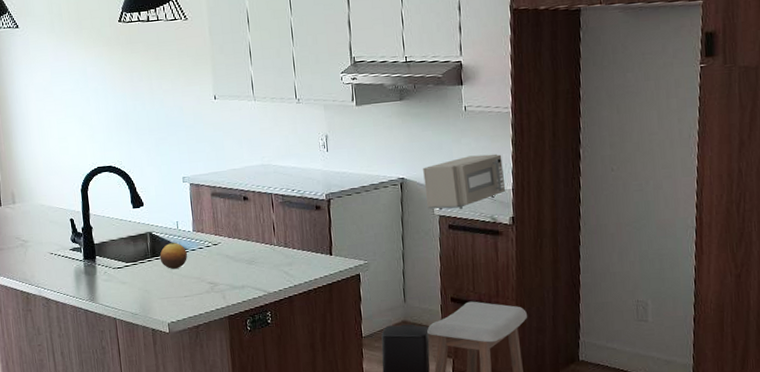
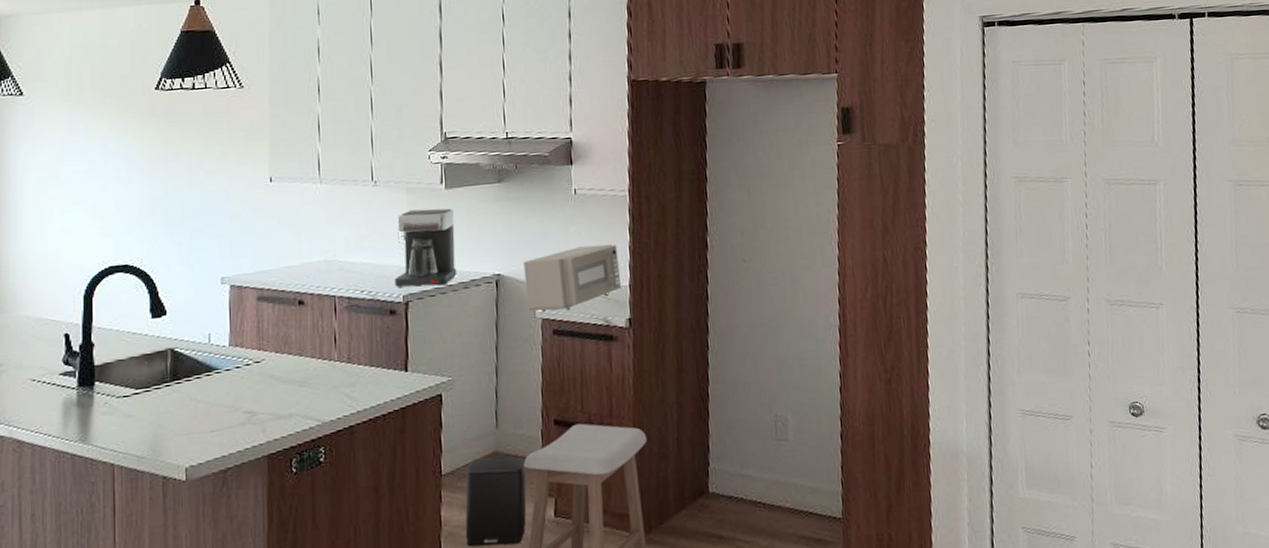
fruit: present [159,243,188,270] -> none [182,361,220,397]
coffee maker: none [318,122,369,188] -> present [394,208,457,287]

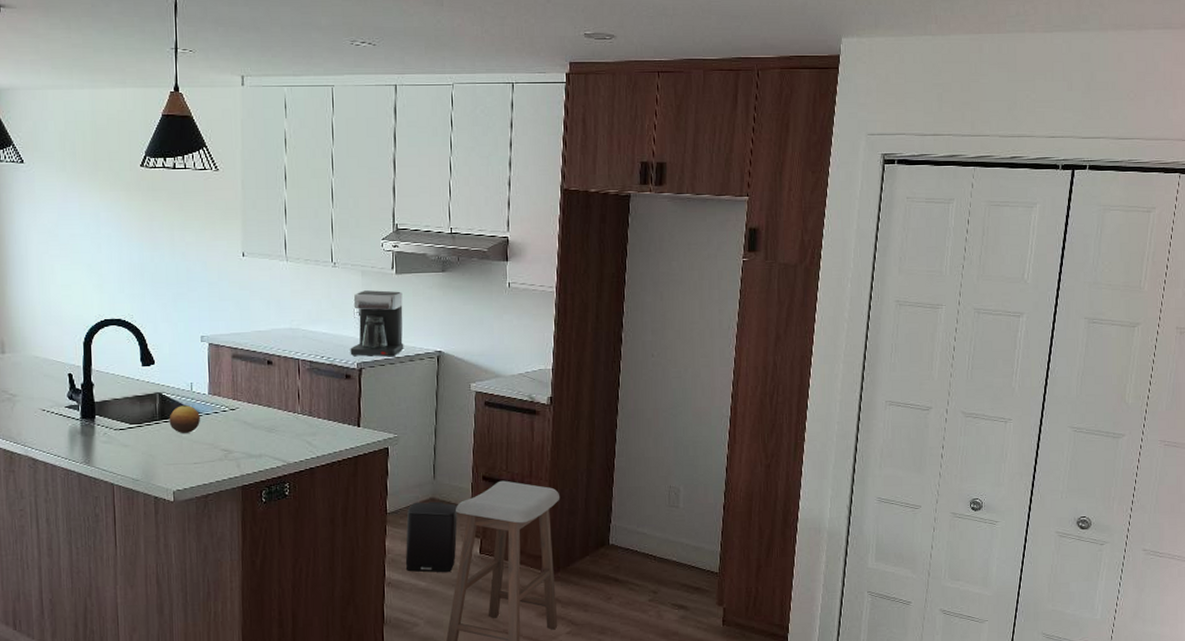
fruit: none [182,361,220,397] -> present [169,405,201,434]
microwave: present [523,243,622,313] -> none [462,332,546,387]

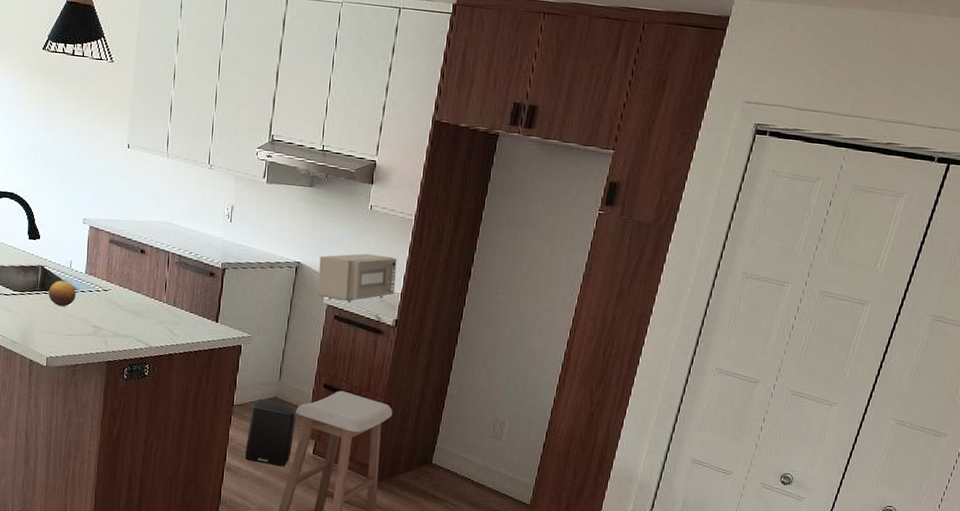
coffee maker: present [350,290,404,357] -> none [216,195,271,262]
microwave: none [462,332,546,387] -> present [318,253,397,303]

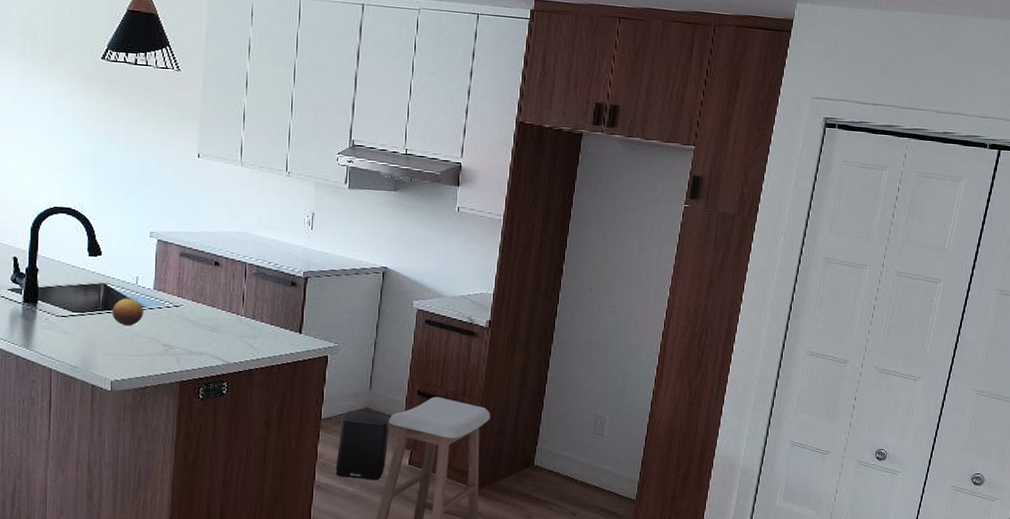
microwave: present [318,253,397,303] -> none [406,255,488,306]

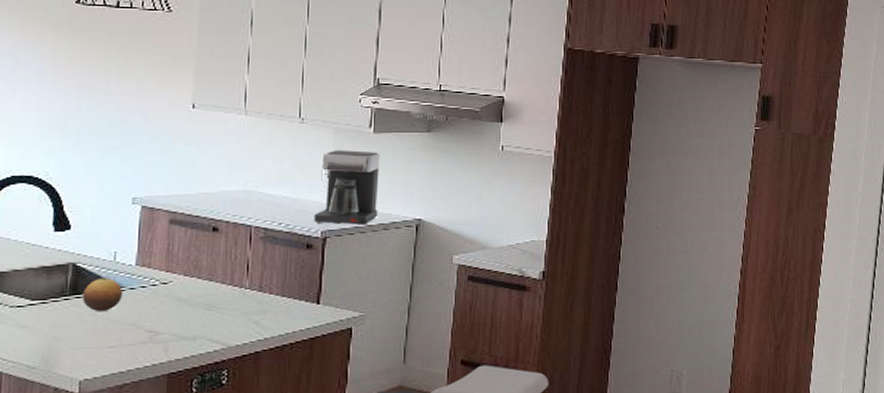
coffee maker: none [297,202,354,269] -> present [314,150,380,225]

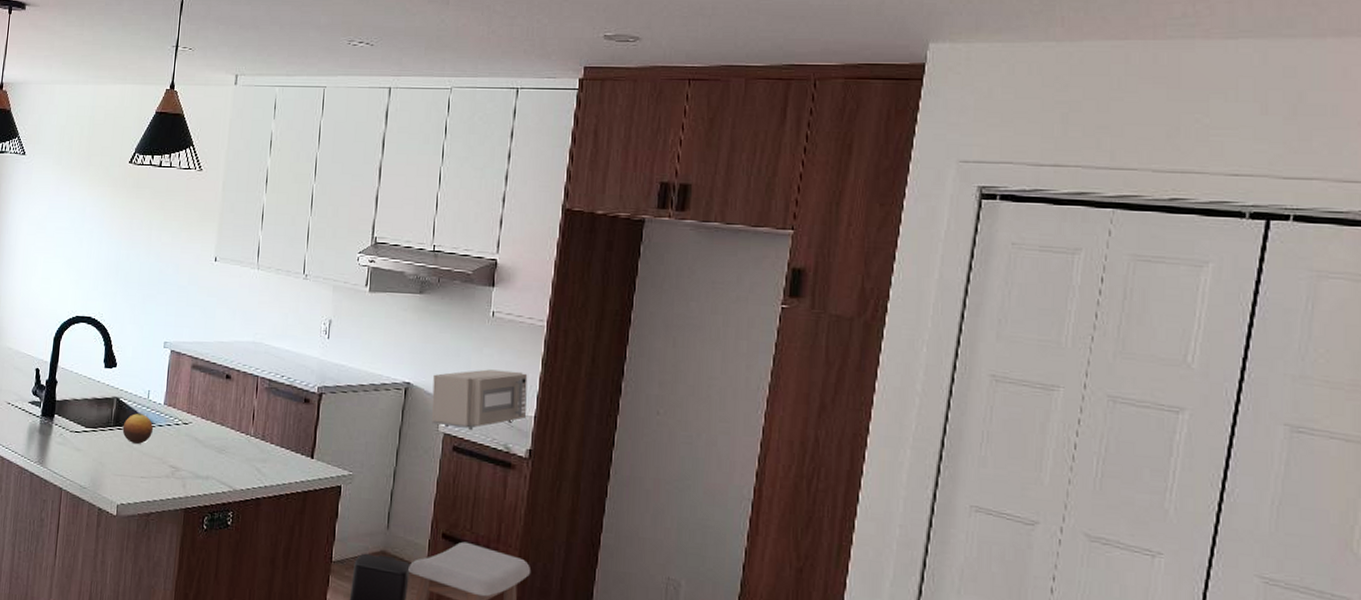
coffee maker: present [314,150,380,225] -> none [312,307,374,384]
microwave: none [445,200,539,259] -> present [432,369,528,430]

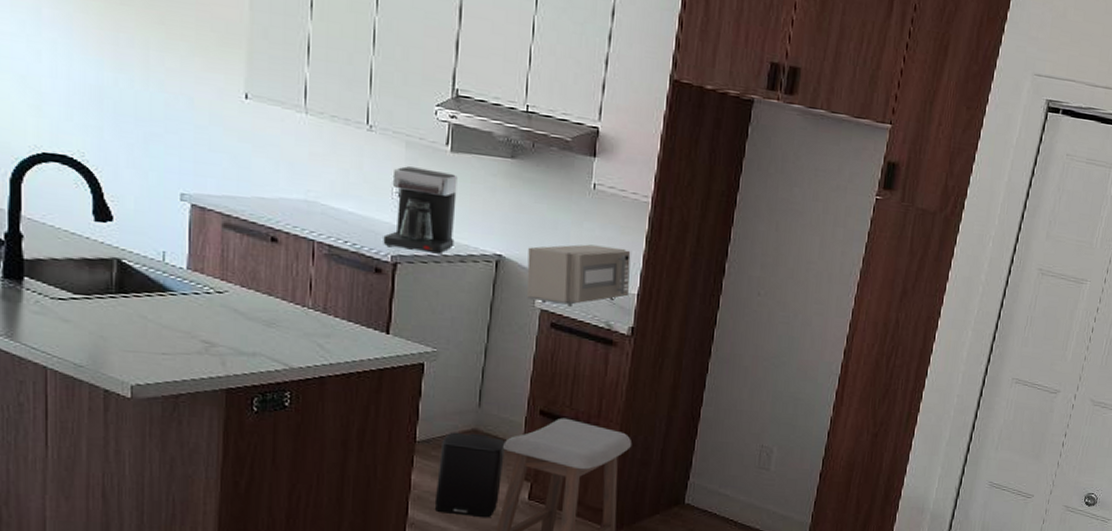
fruit: present [122,413,154,445] -> none [129,279,175,316]
coffee maker: none [312,307,374,384] -> present [383,166,458,254]

